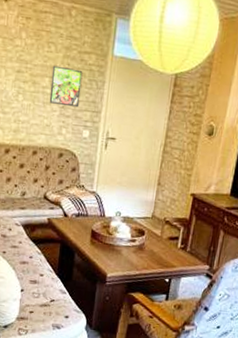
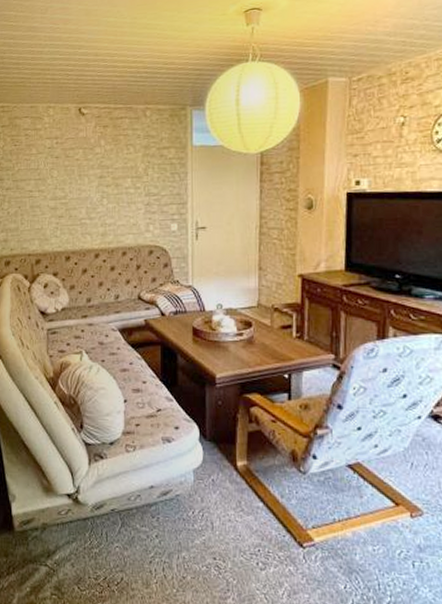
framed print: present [49,65,83,108] -> none [133,165,164,203]

